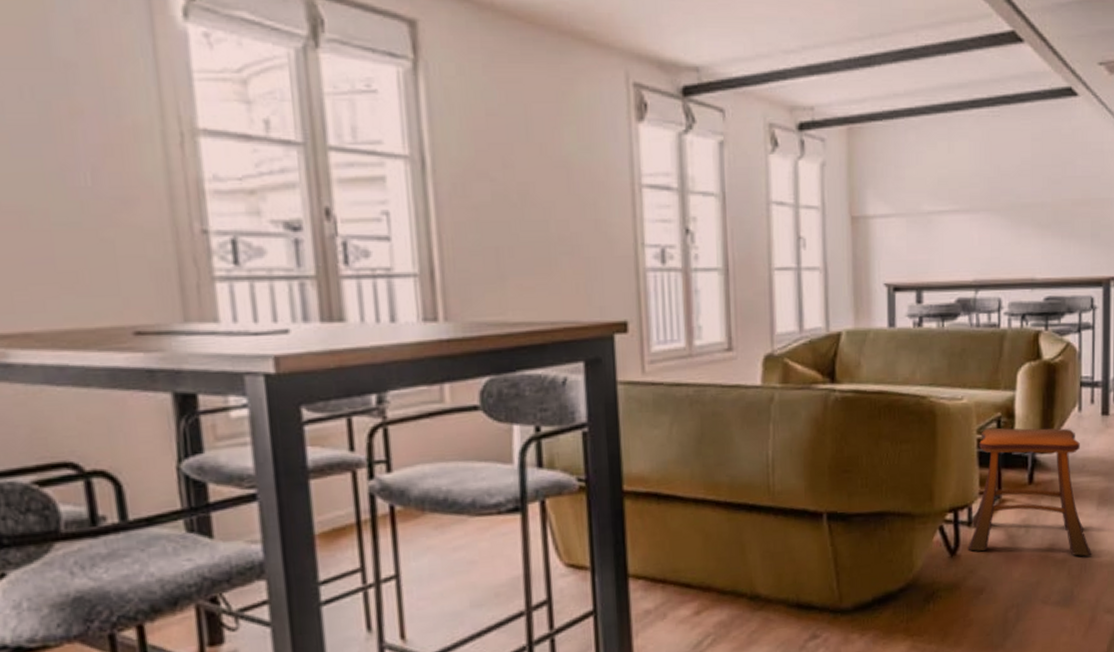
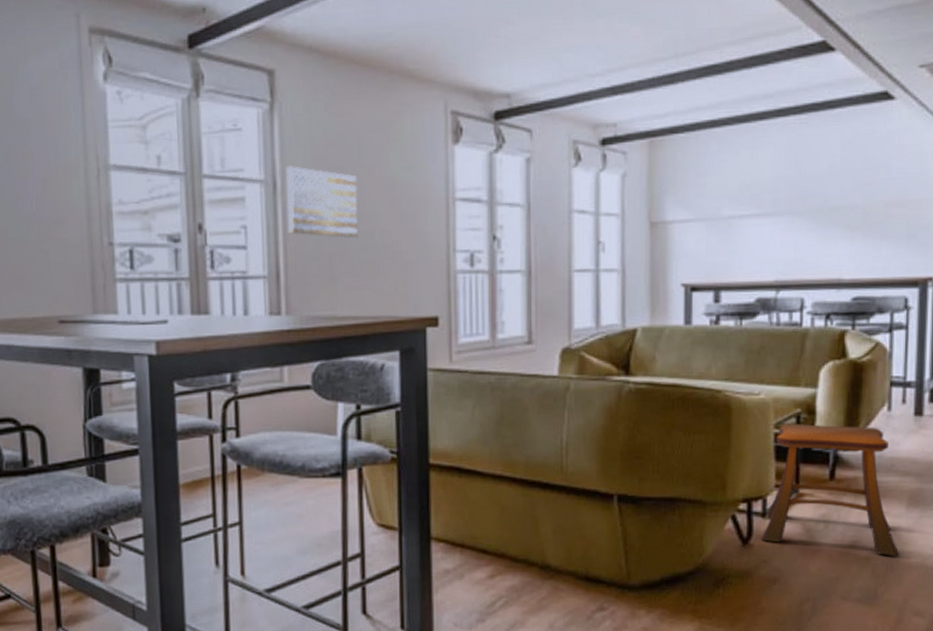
wall art: none [436,139,530,228] -> present [285,166,359,238]

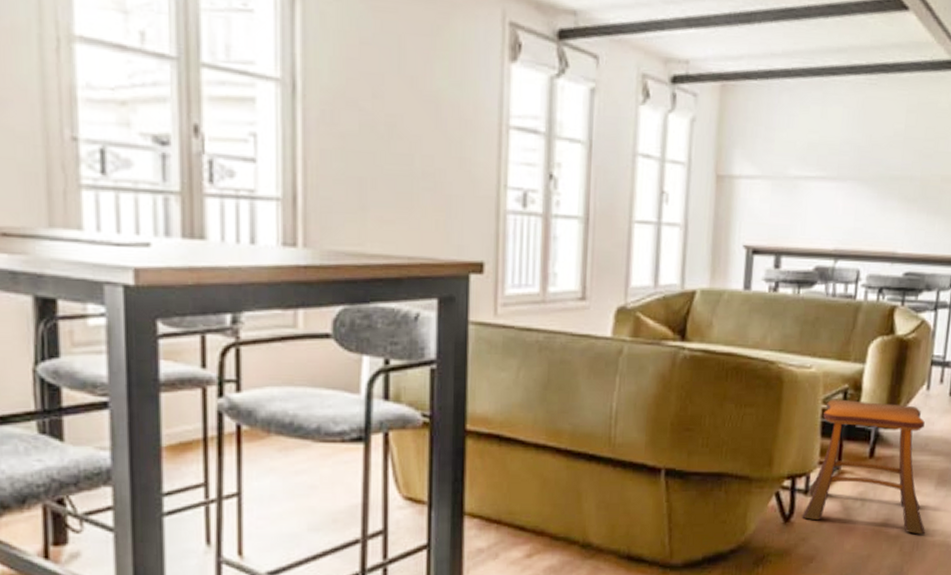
wall art: present [285,166,359,238] -> none [308,64,396,161]

